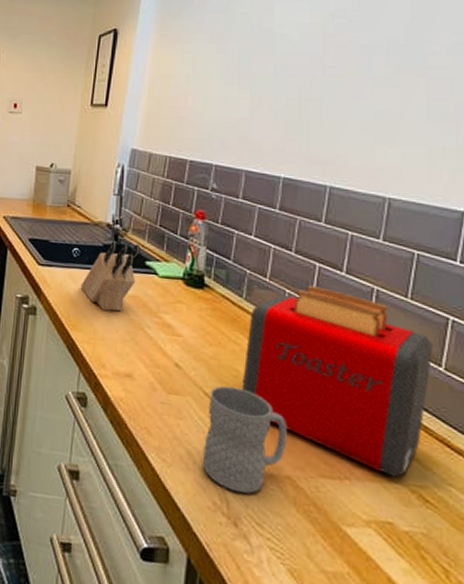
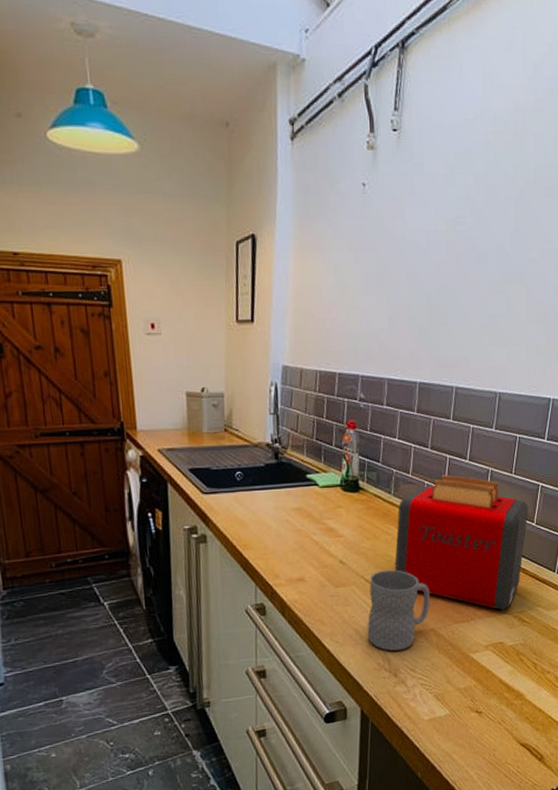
knife block: present [80,241,140,312] -> none [247,459,300,526]

